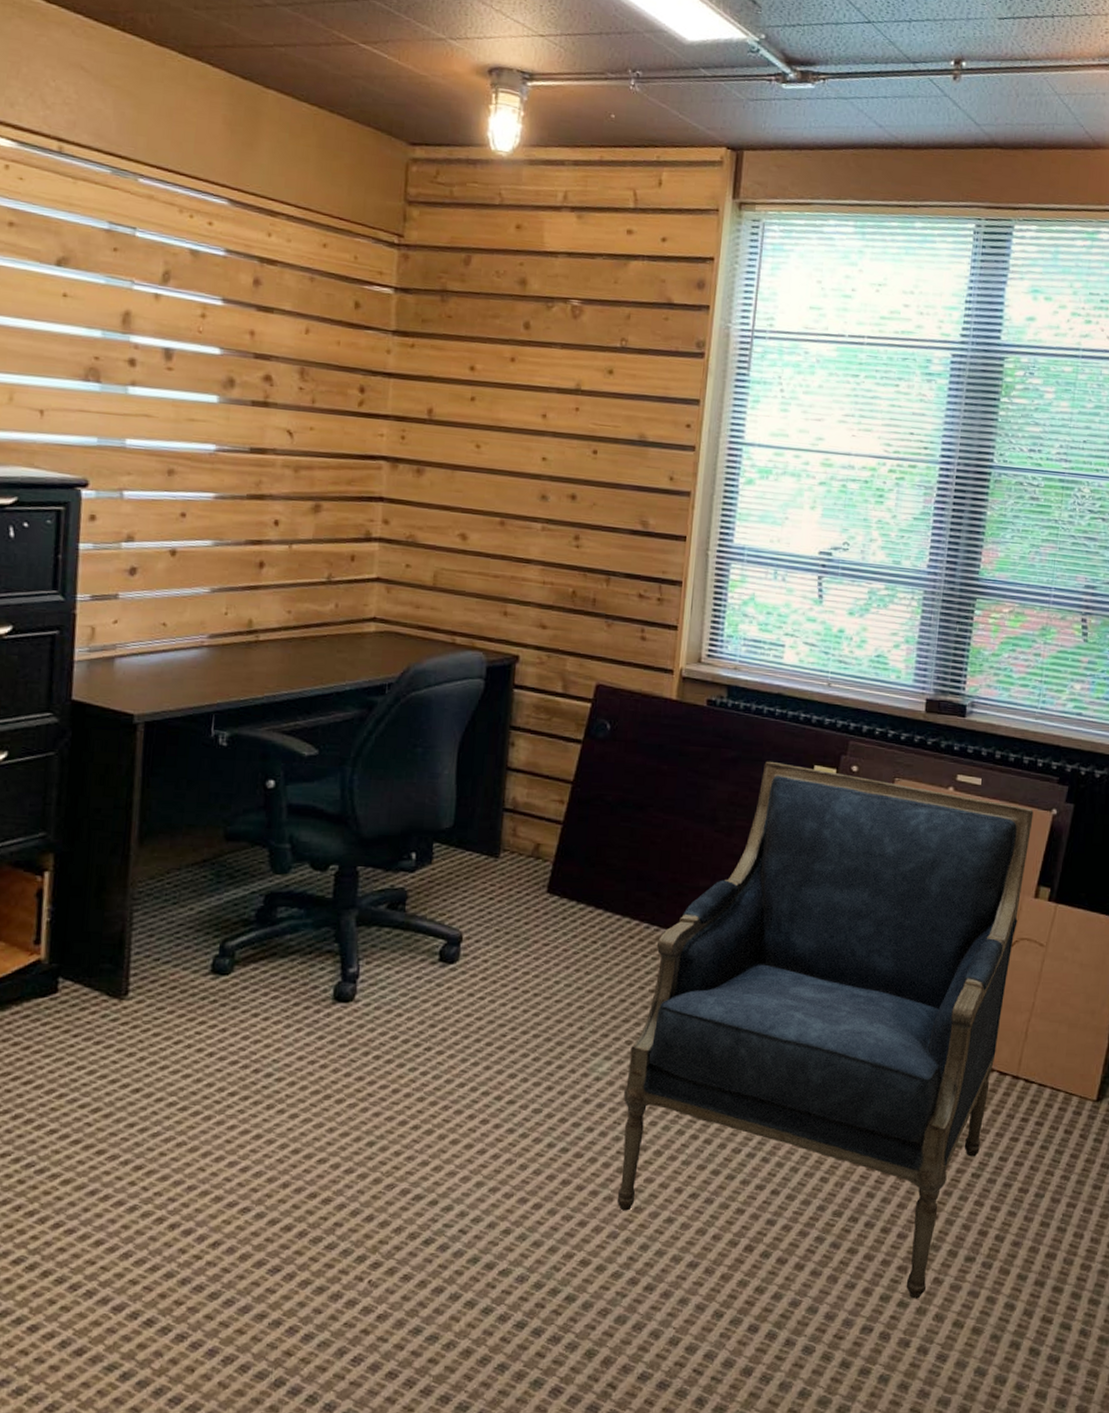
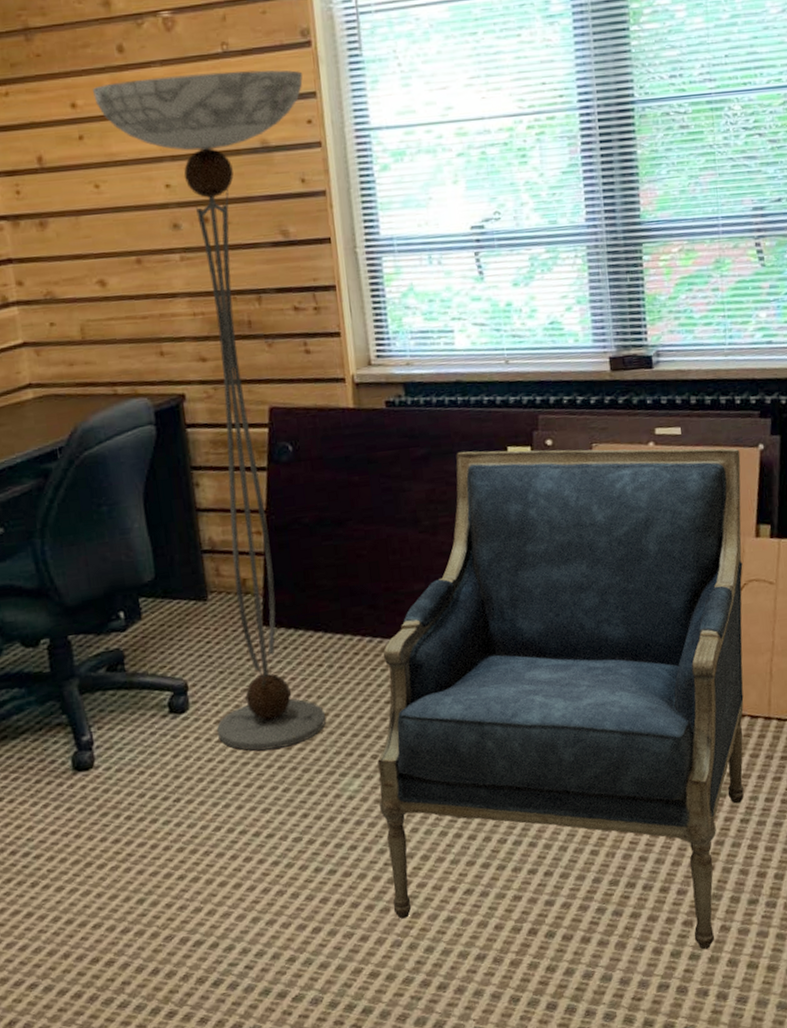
floor lamp: none [481,355,690,1017] -> present [93,70,326,751]

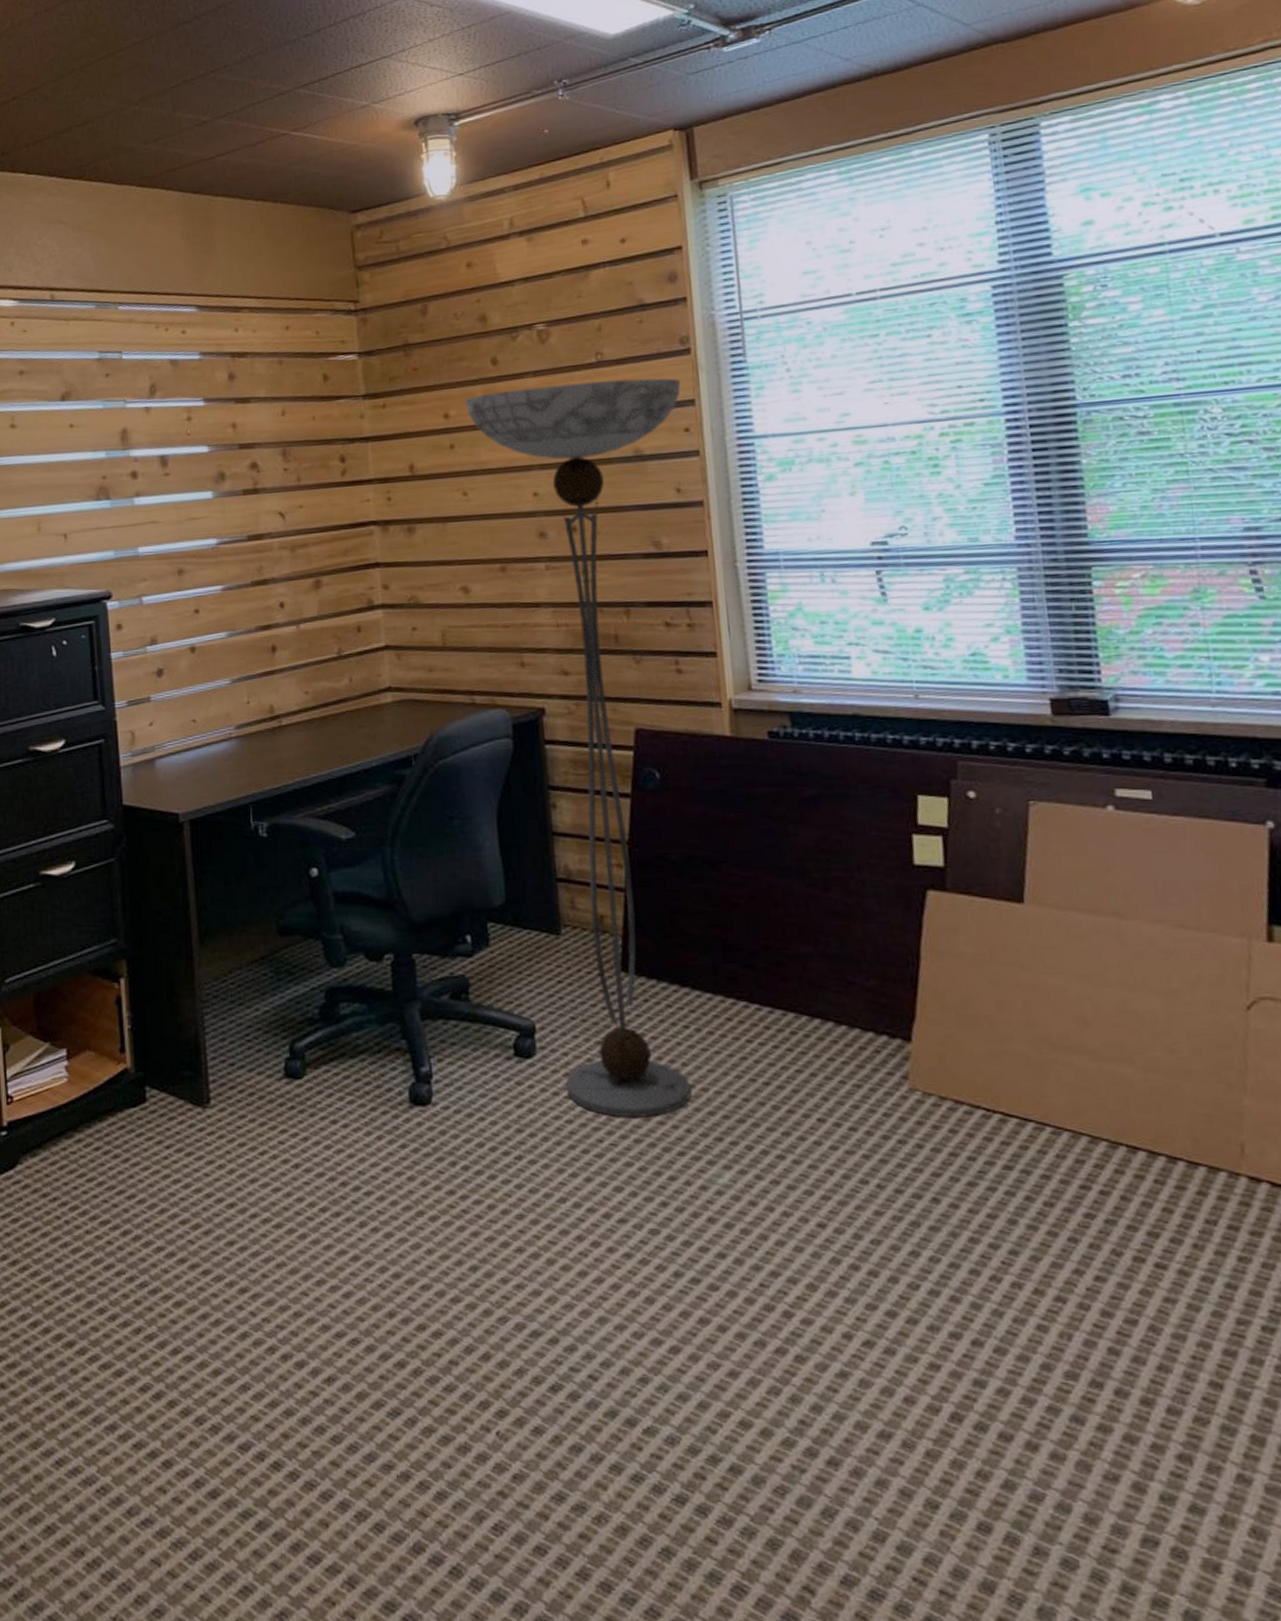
armchair: present [377,448,744,950] -> none [753,796,1266,1503]

